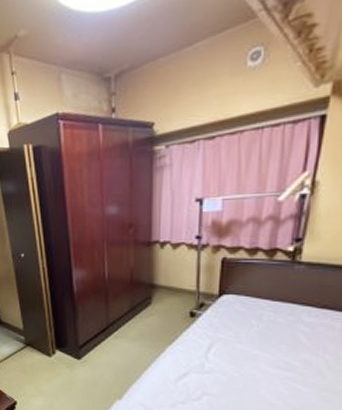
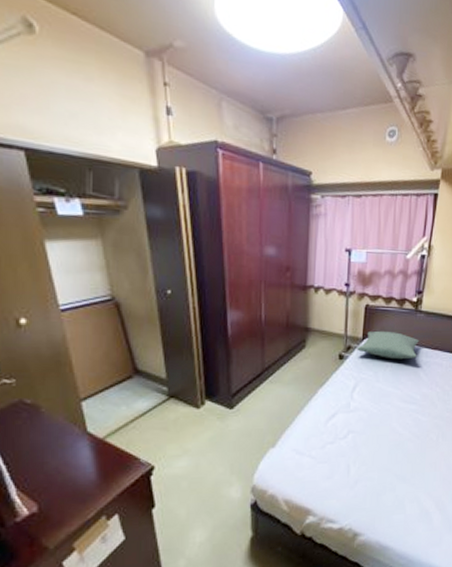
pillow: none [212,286,299,319] -> present [357,330,420,360]

